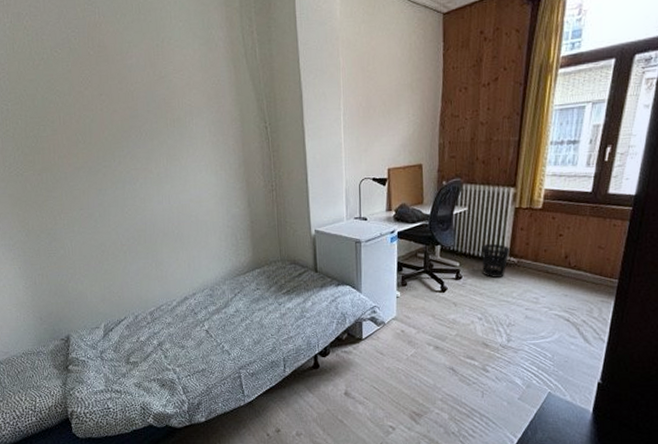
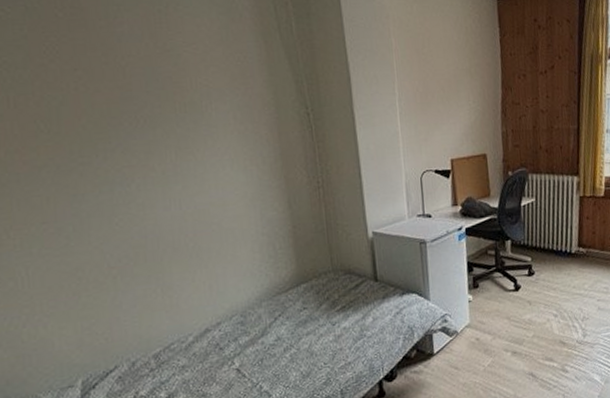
wastebasket: present [482,243,510,279] -> none [551,234,579,271]

